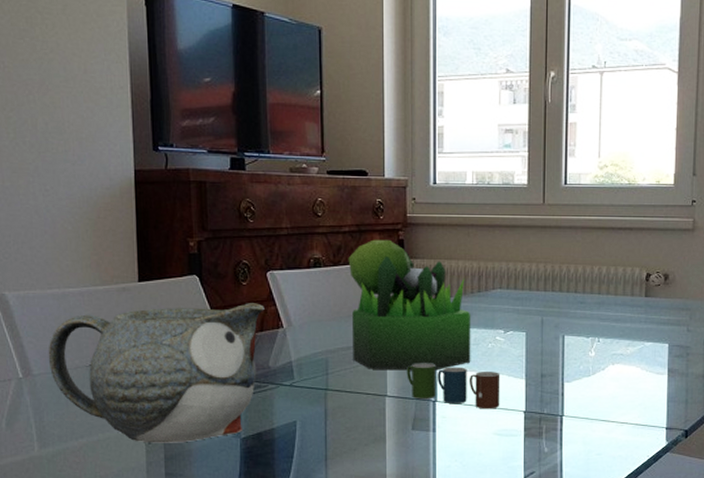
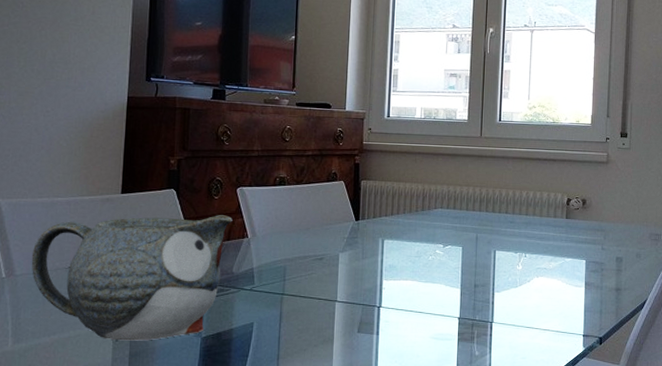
plant: present [348,239,471,371] -> none [308,162,415,279]
cup: present [407,363,500,409] -> none [355,272,439,315]

